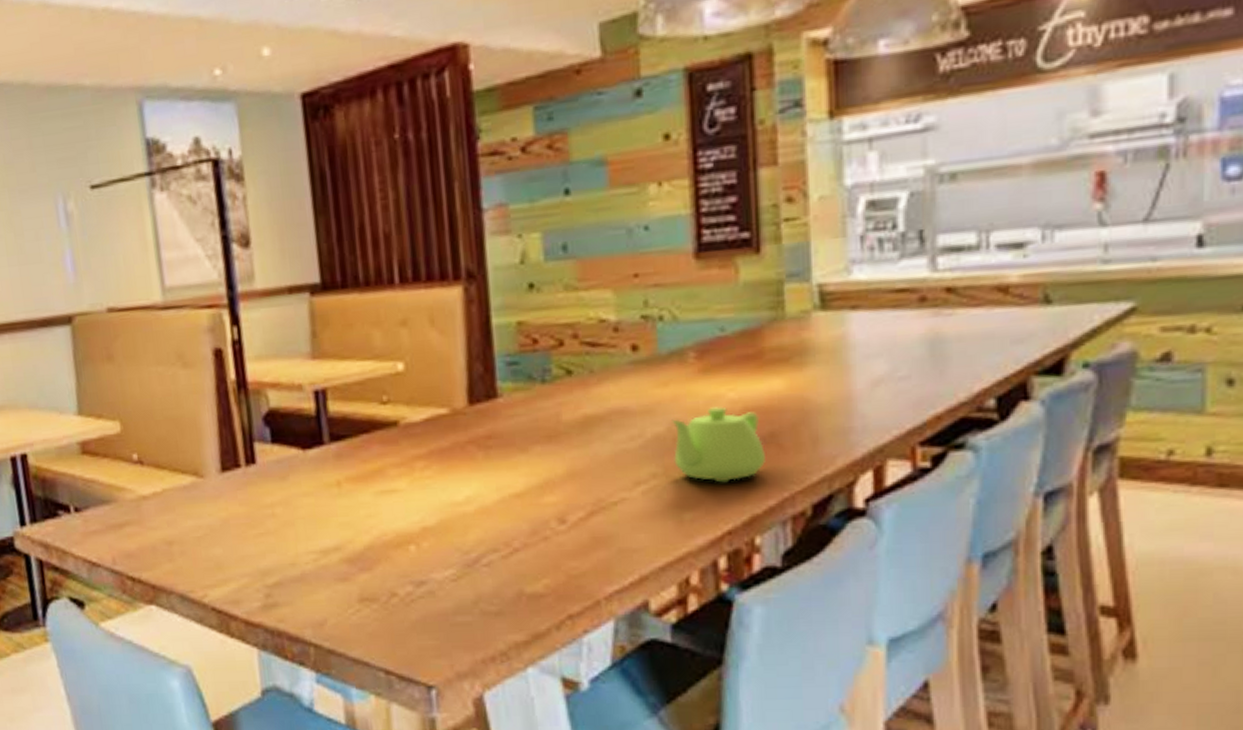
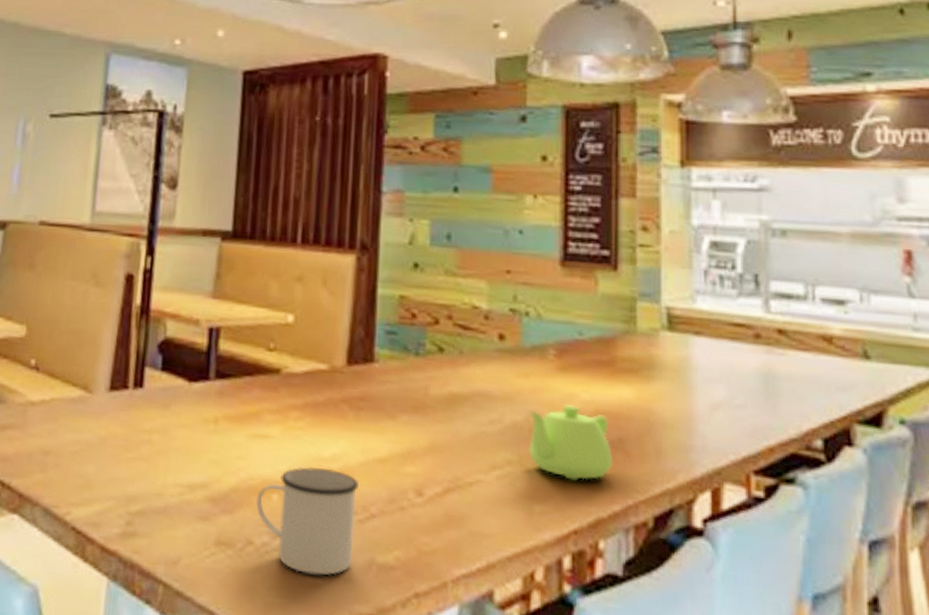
mug: none [393,511,500,615] -> present [256,467,359,576]

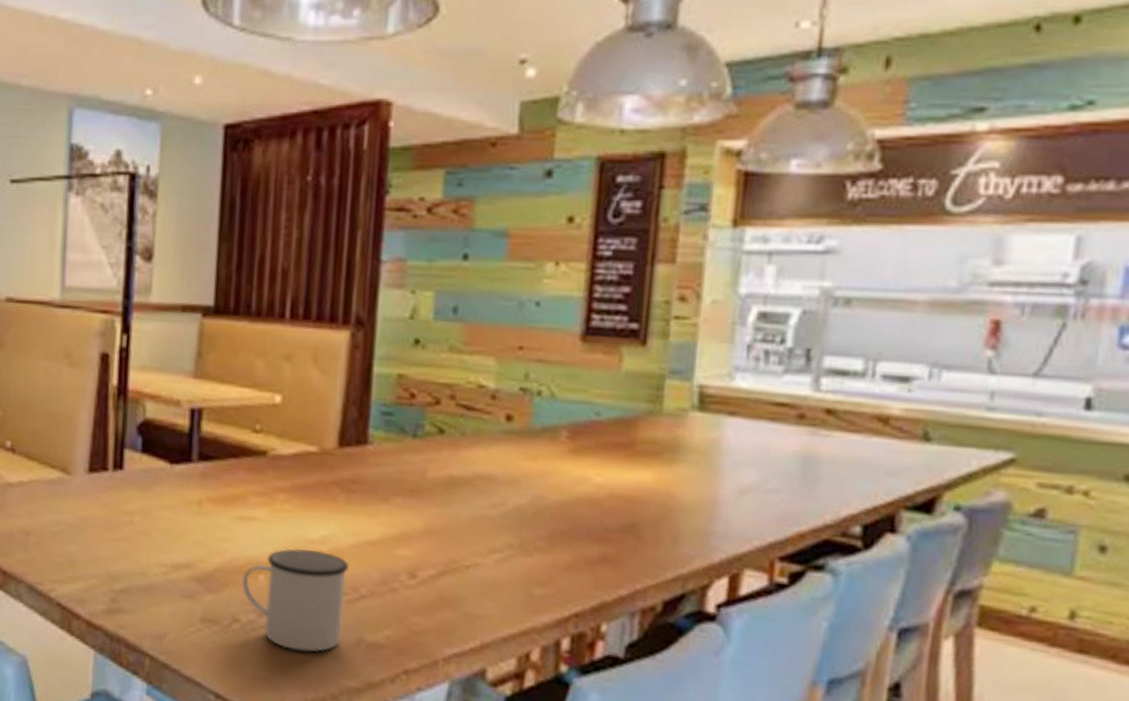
teapot: present [529,404,612,481] -> none [531,488,624,565]

